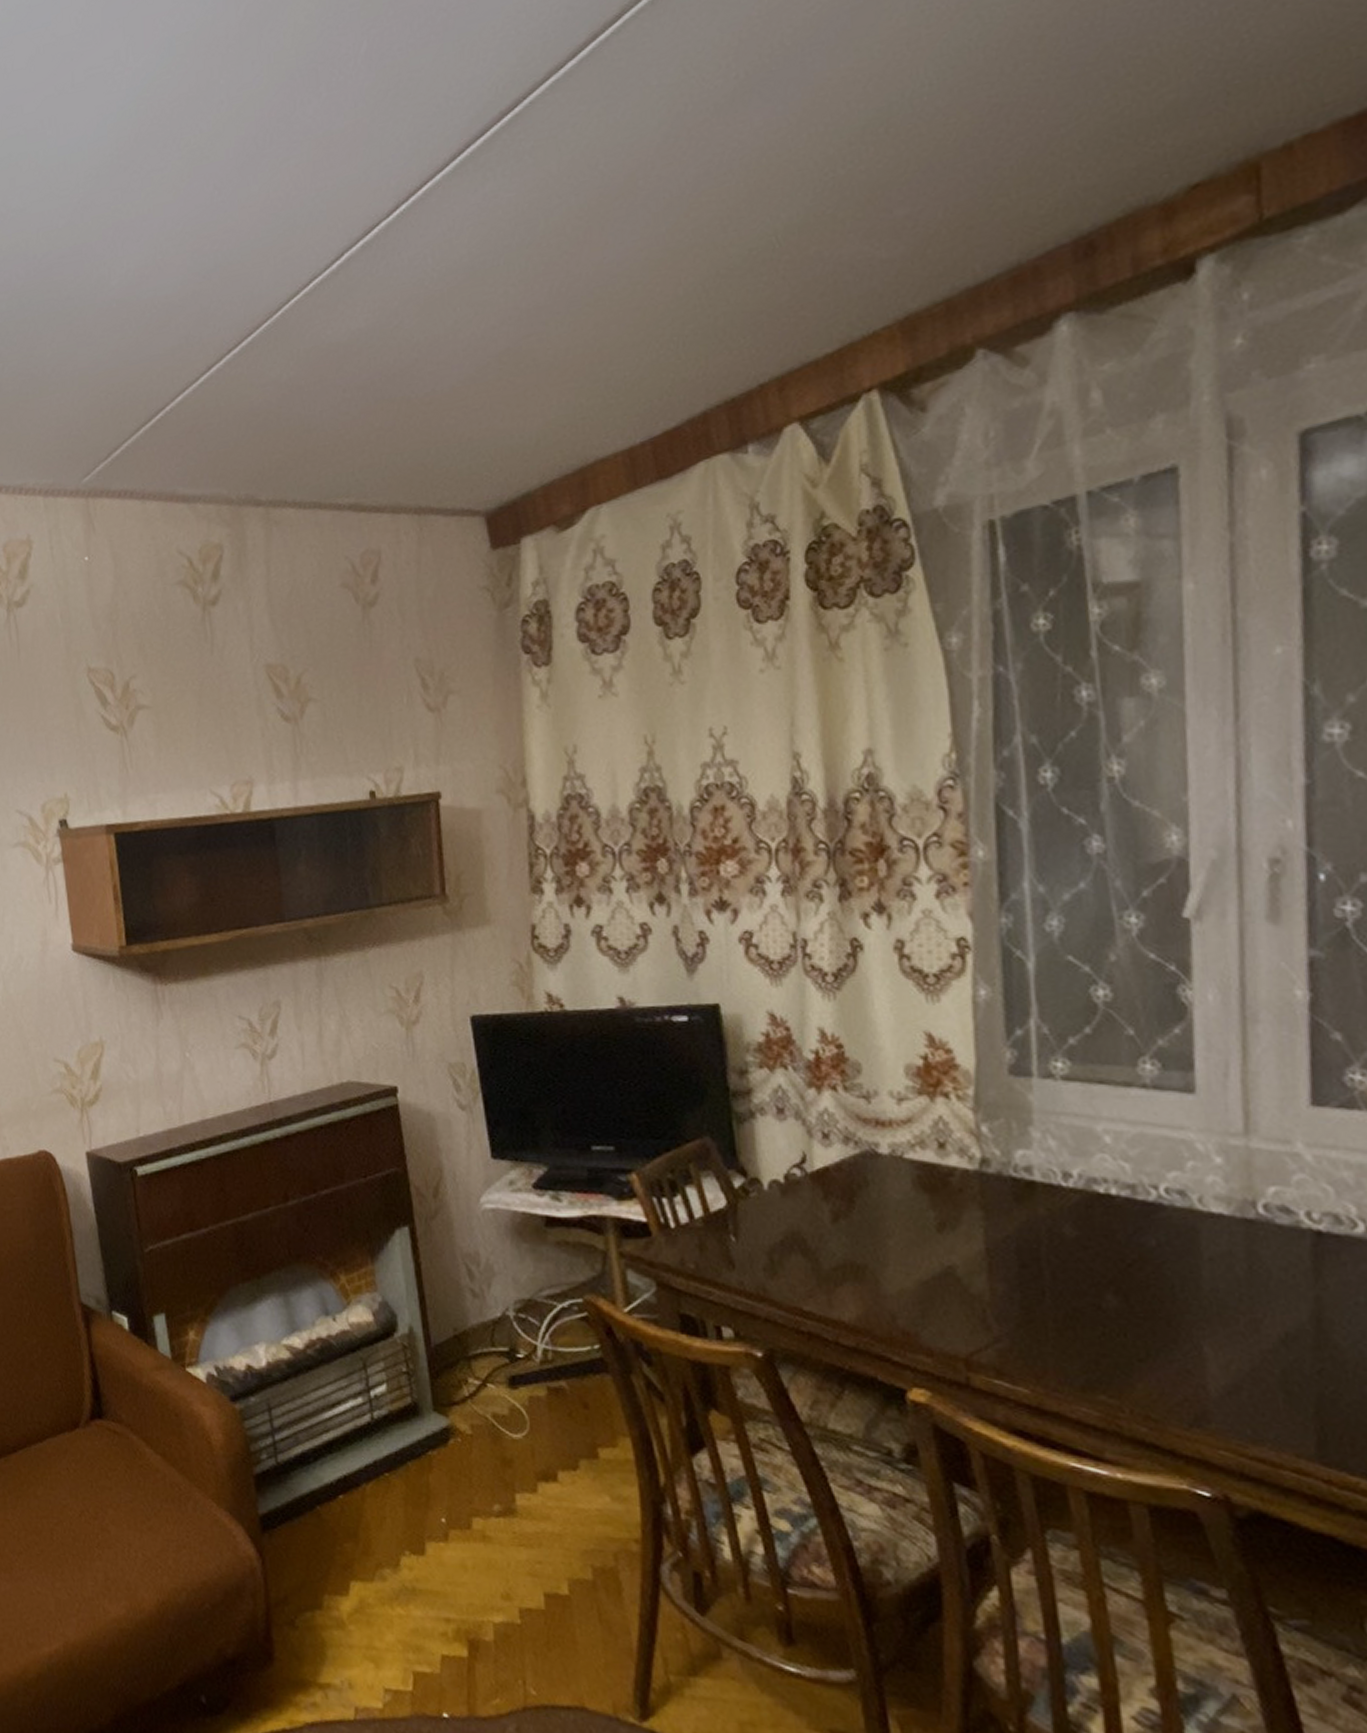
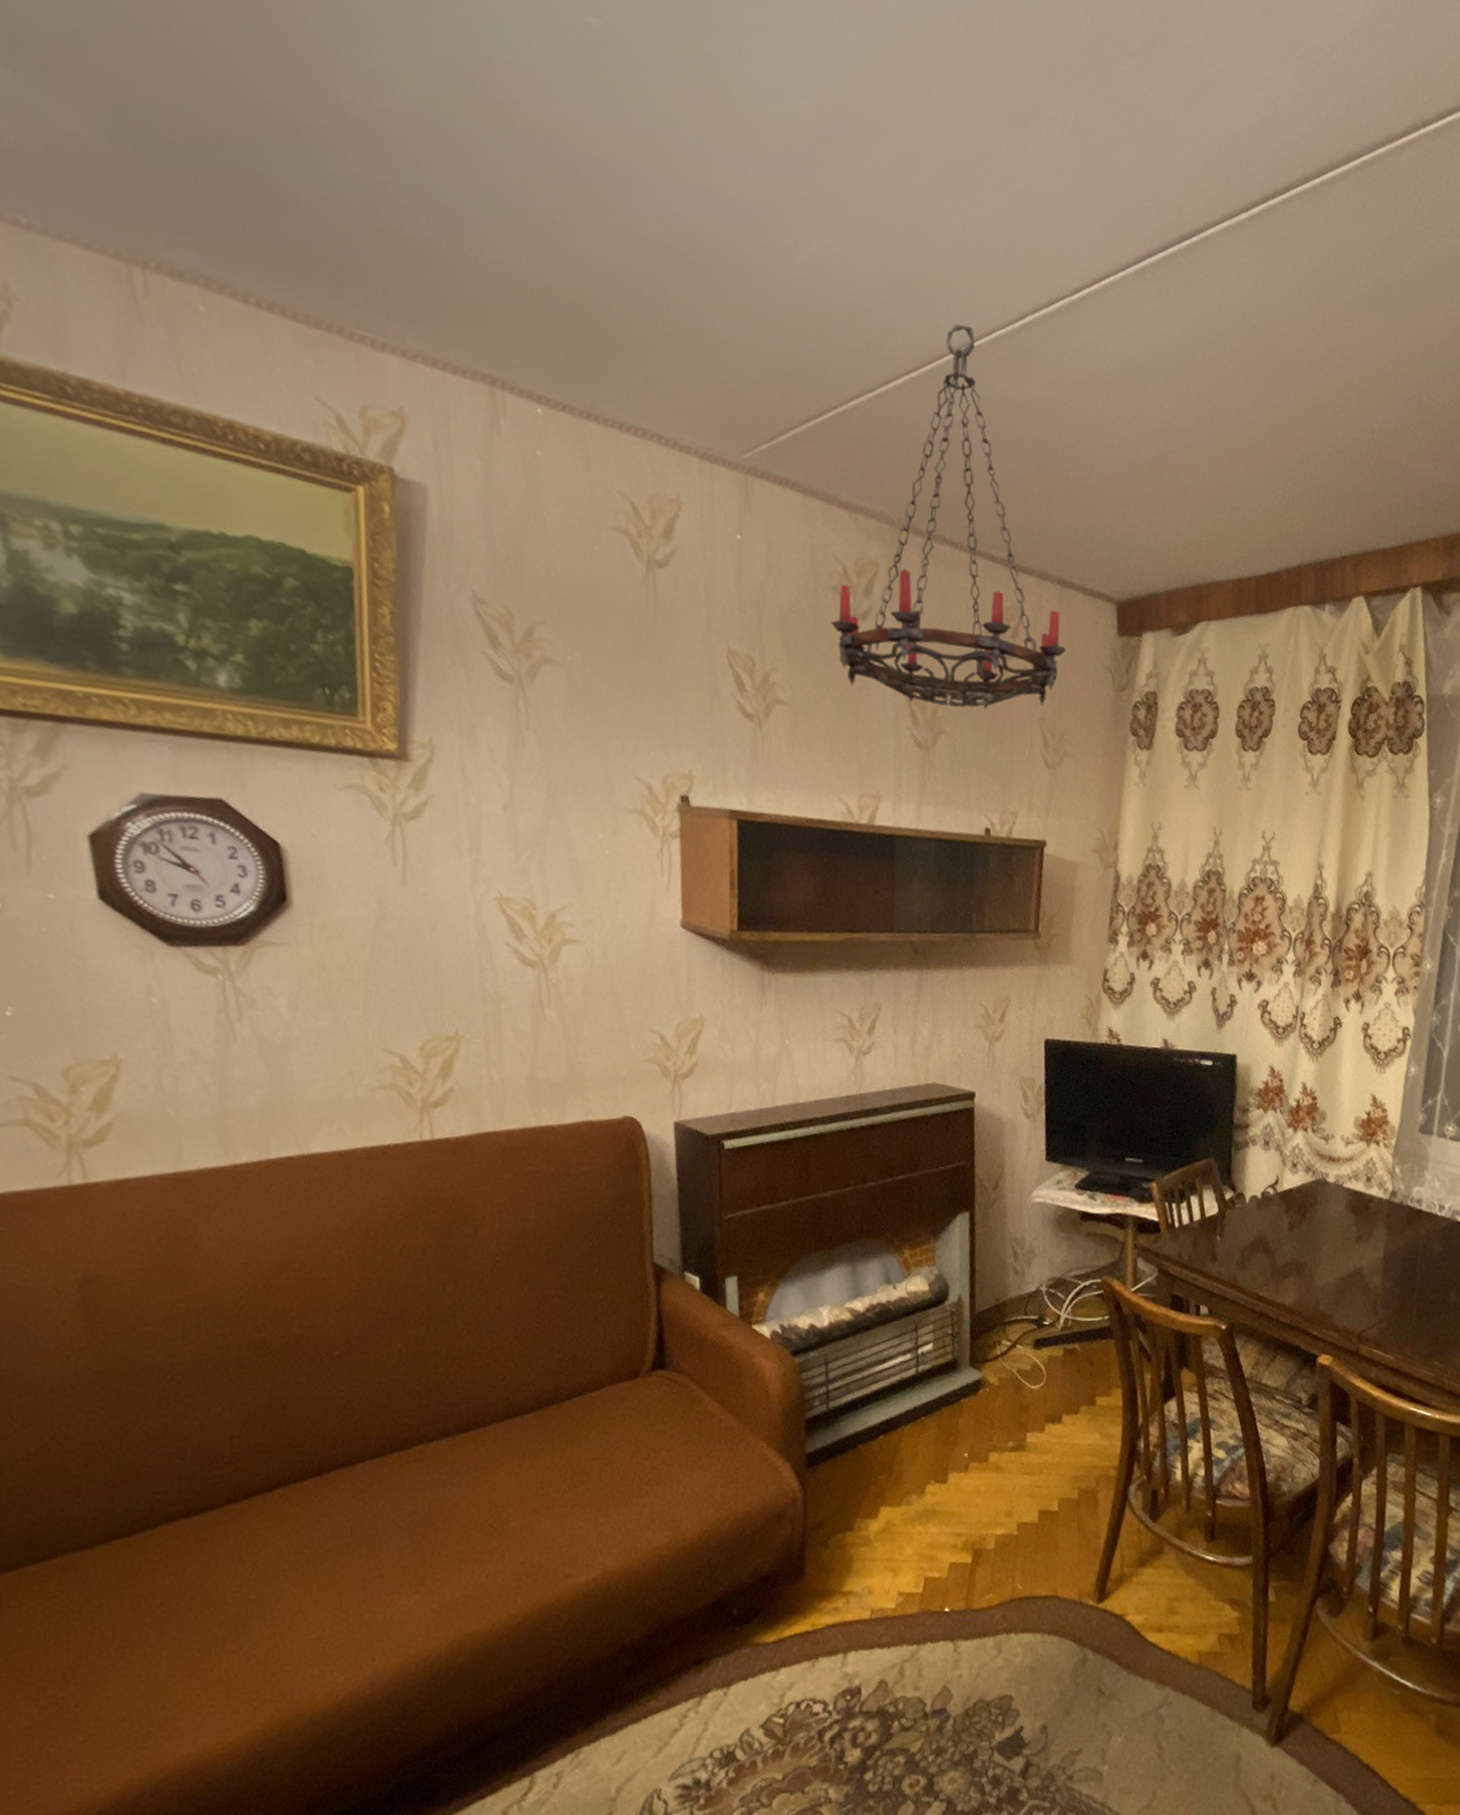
chandelier: none [182,285,435,677] -> present [831,323,1067,710]

